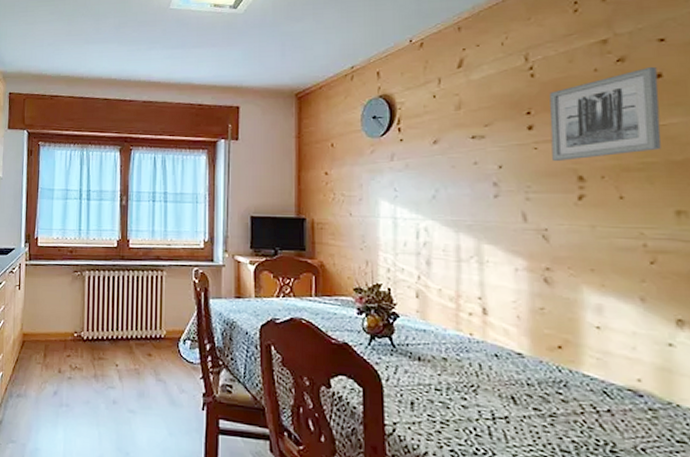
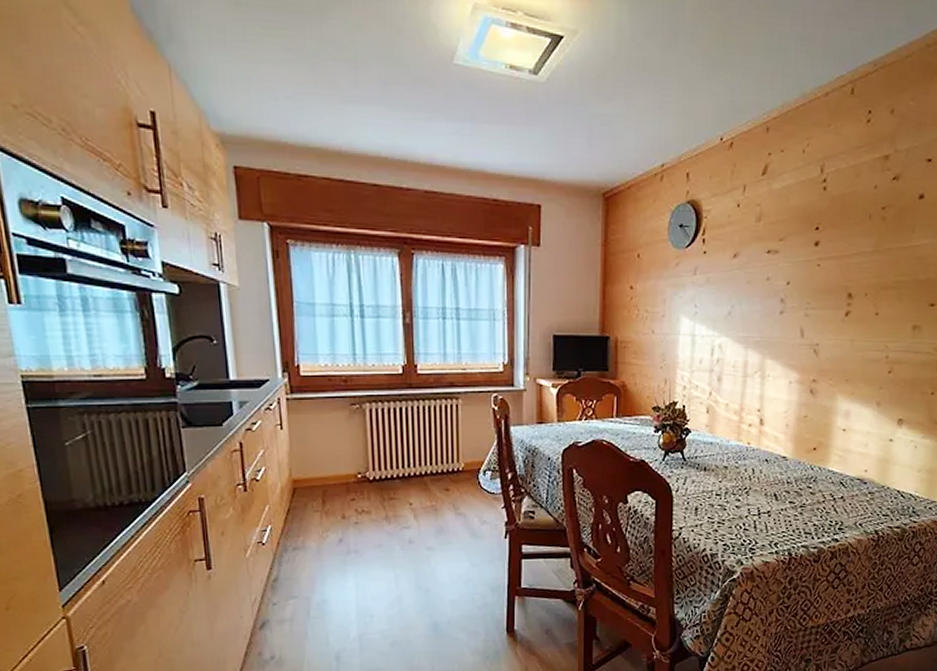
wall art: present [549,66,661,161] -> none [830,186,921,278]

